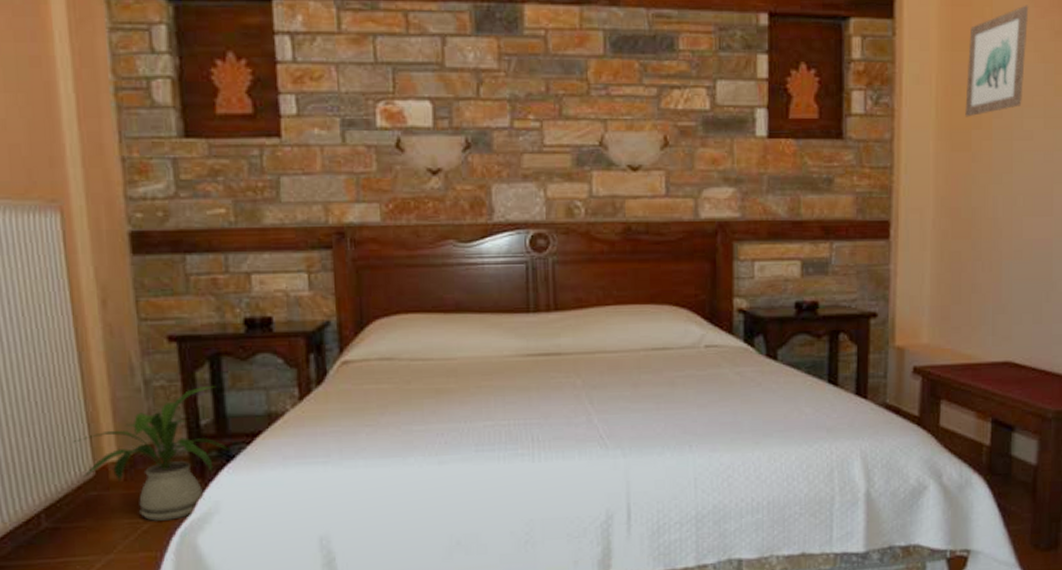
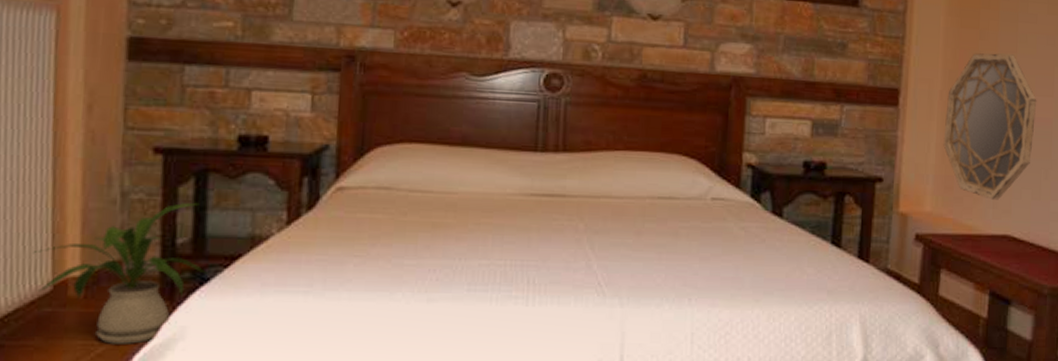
home mirror: none [938,175,1035,327] -> present [943,53,1037,200]

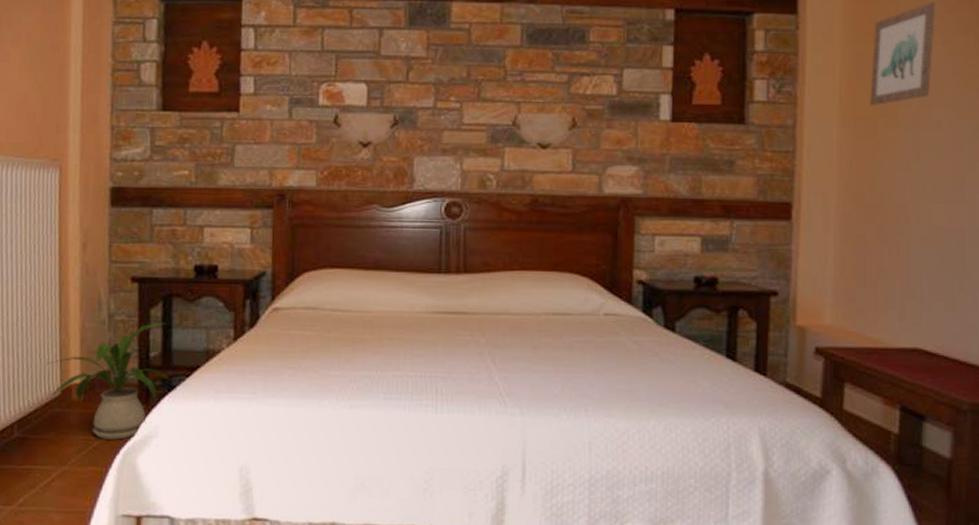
home mirror: present [943,53,1037,200] -> none [842,162,946,312]

